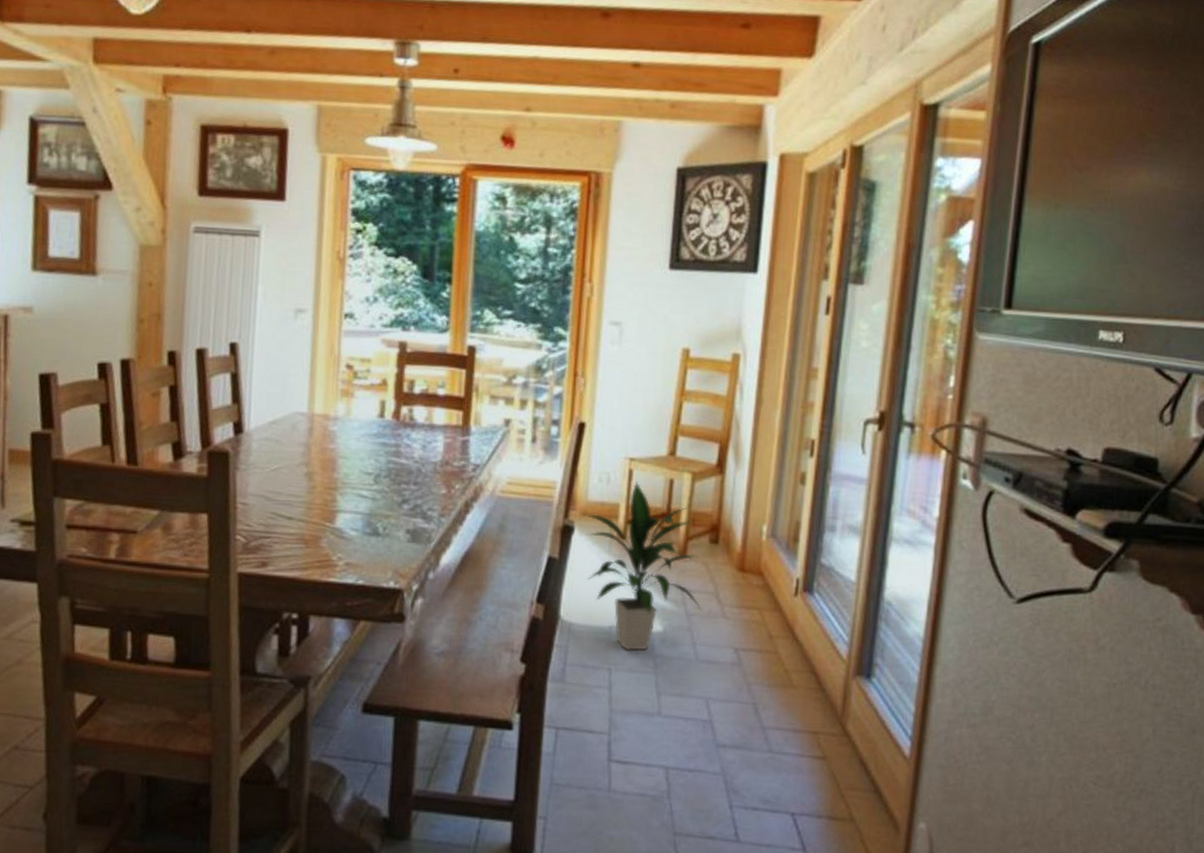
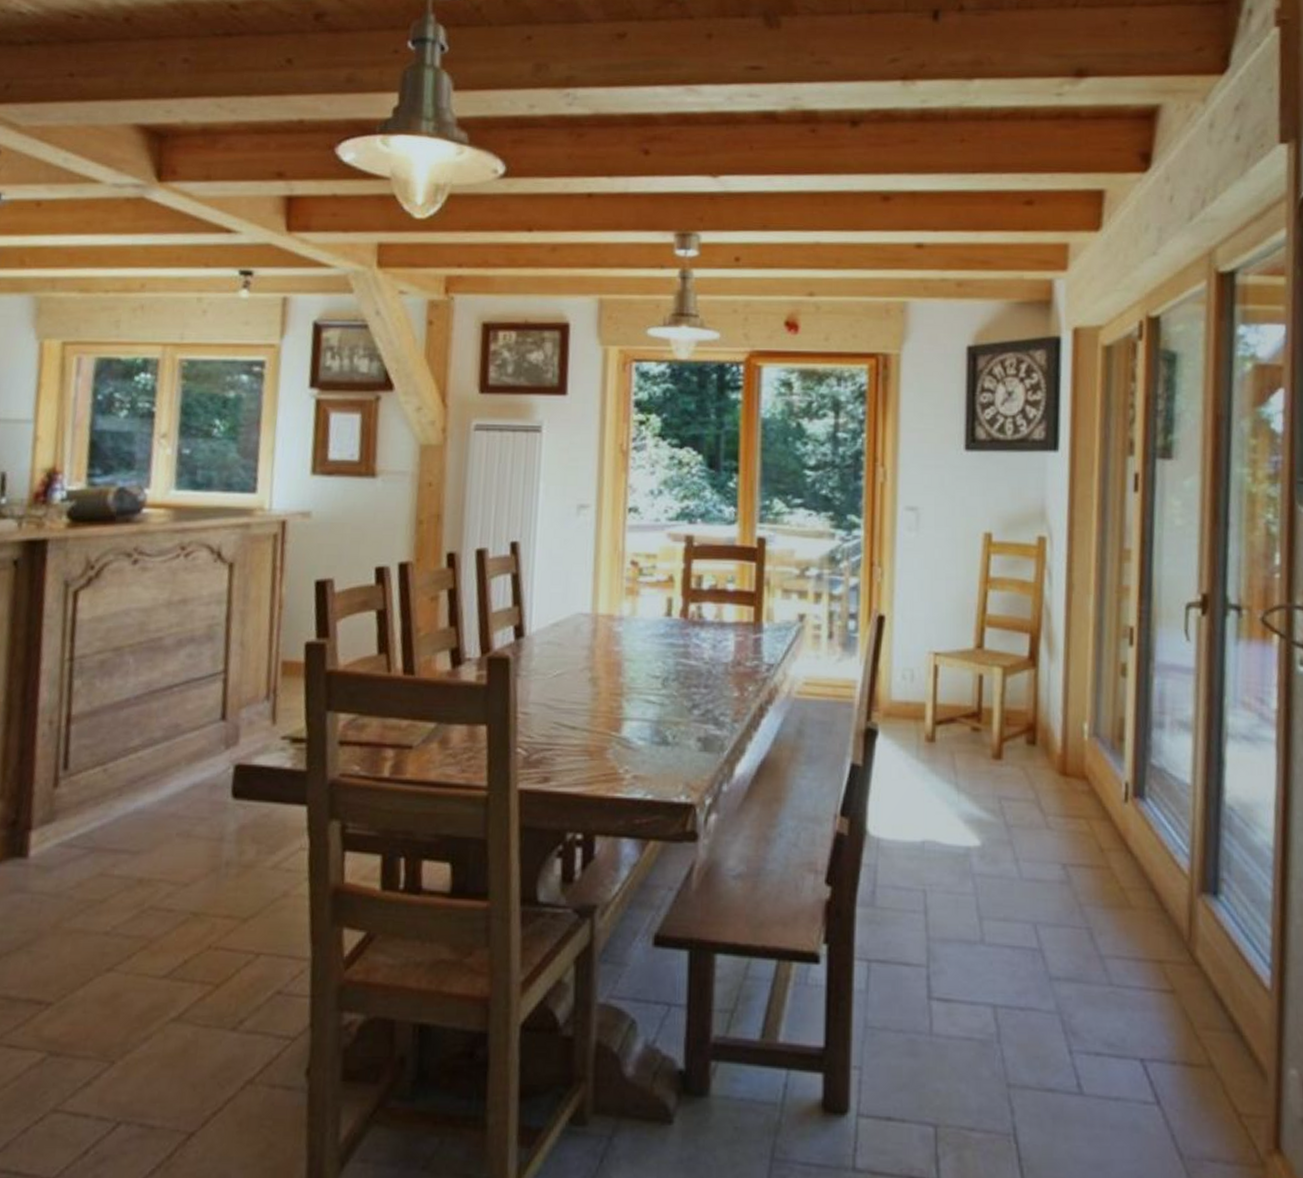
indoor plant: present [583,482,700,651] -> none [887,678,1021,869]

